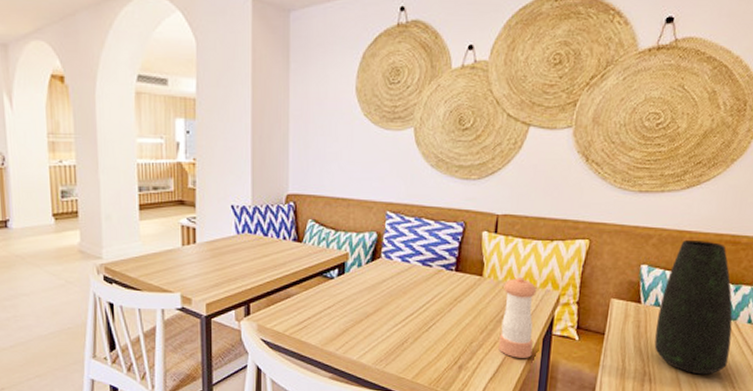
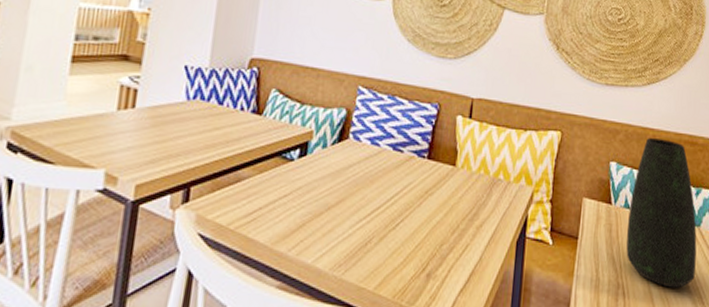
pepper shaker: present [498,276,537,358] -> none [470,168,511,265]

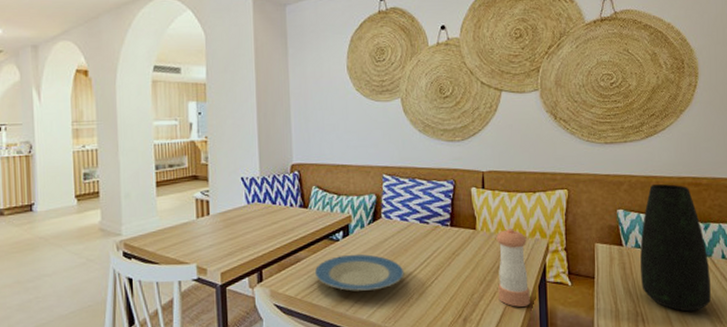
plate: none [256,179,366,228] -> present [314,254,404,291]
pepper shaker: none [470,168,511,265] -> present [496,228,530,307]

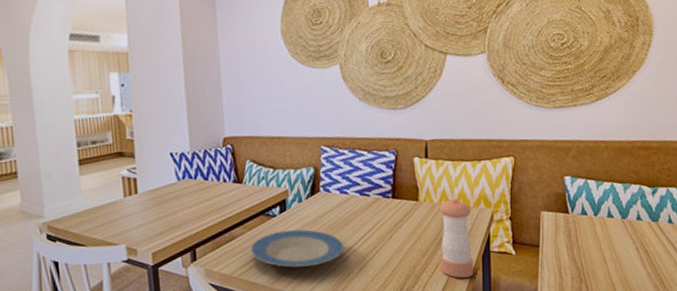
vase: present [640,184,711,312] -> none [585,148,656,277]

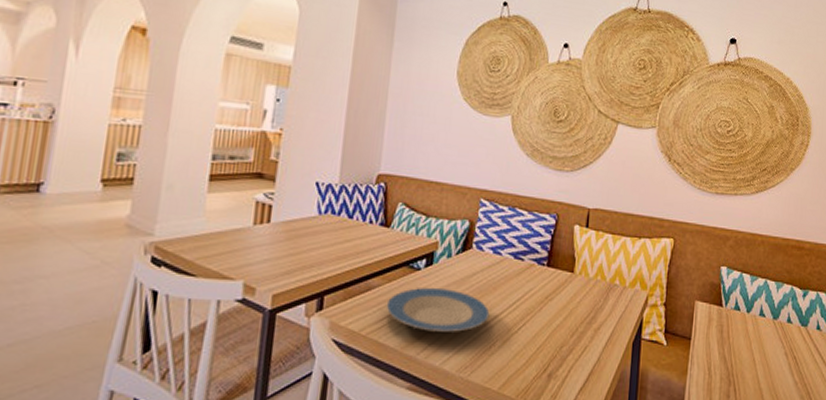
pepper shaker: present [439,198,473,278] -> none [589,274,626,365]

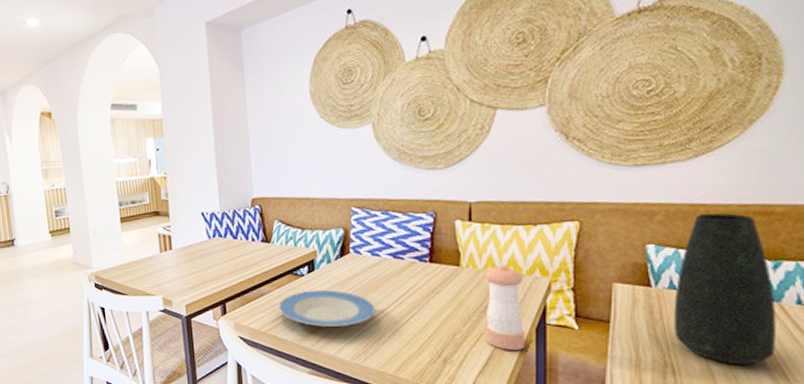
pepper shaker: none [589,274,626,365] -> present [485,264,525,350]
vase: none [737,243,805,385] -> present [673,213,777,365]

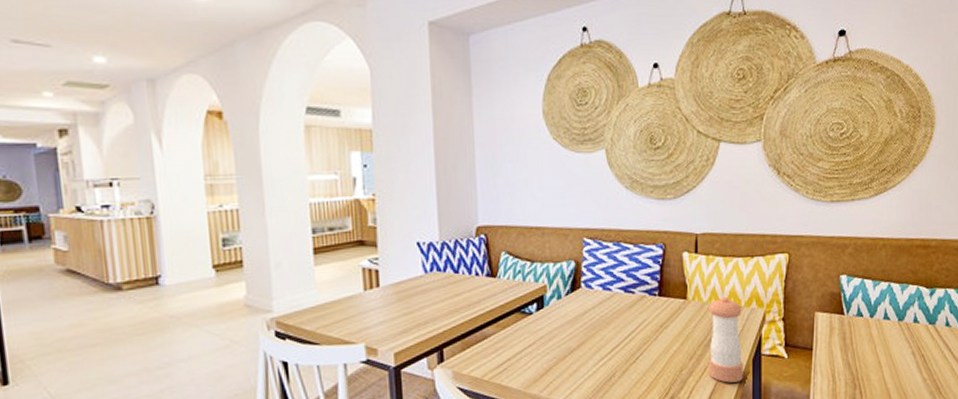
plate: present [278,289,376,327] -> none [503,328,606,371]
vase: present [673,213,777,365] -> none [860,246,933,383]

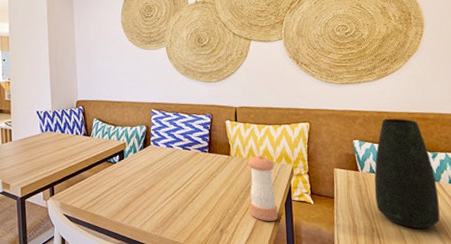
vase: none [860,246,933,383] -> present [374,118,440,229]

